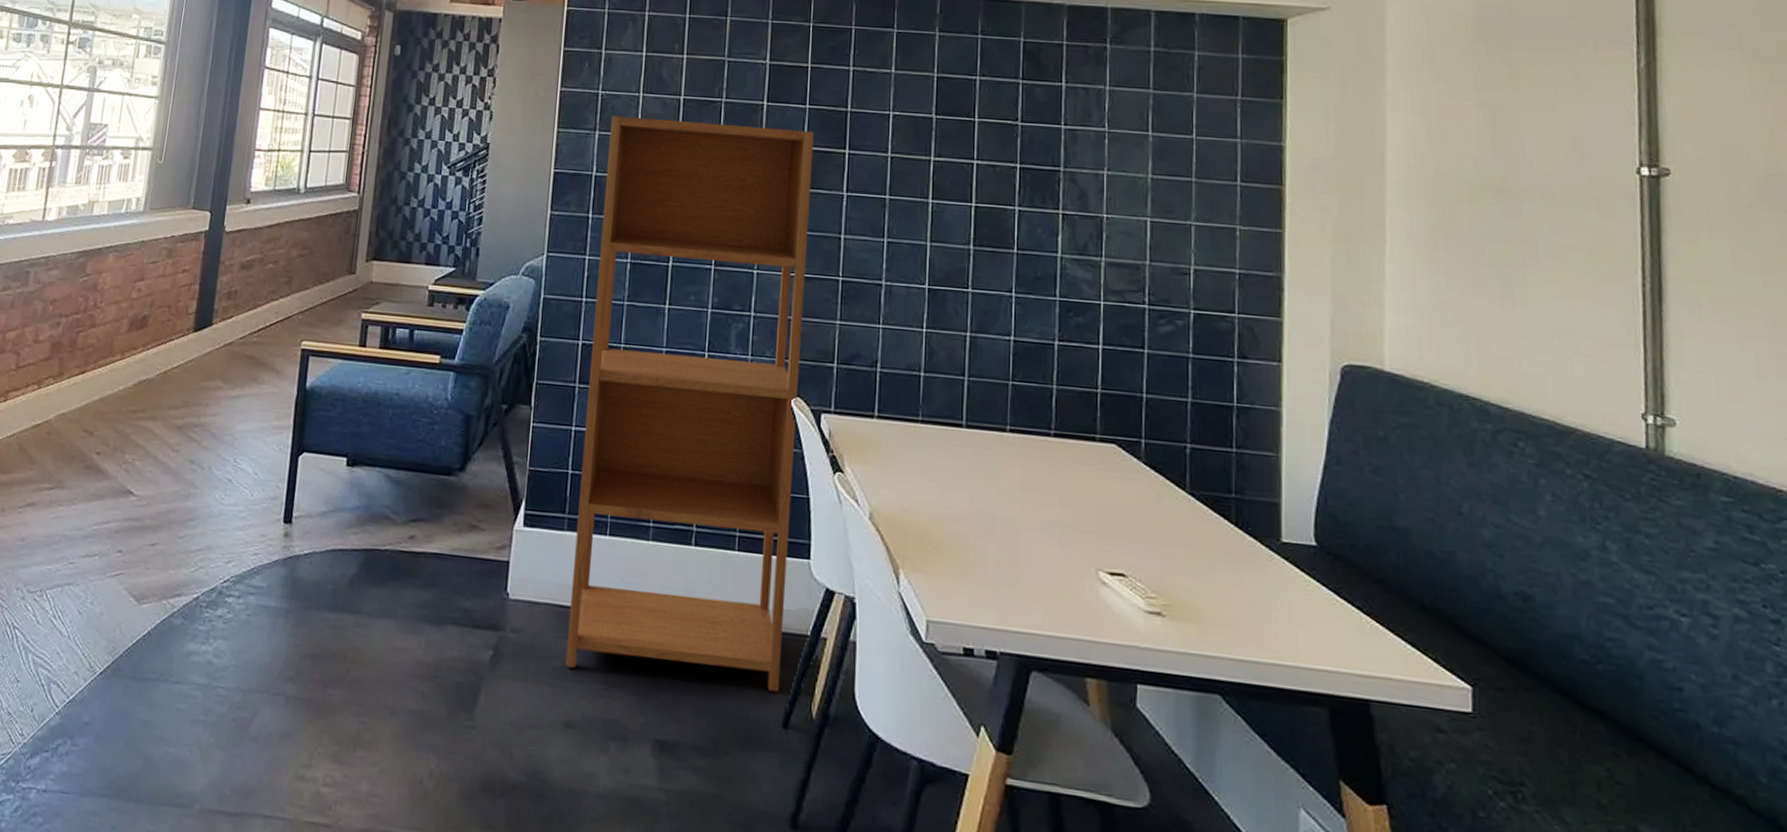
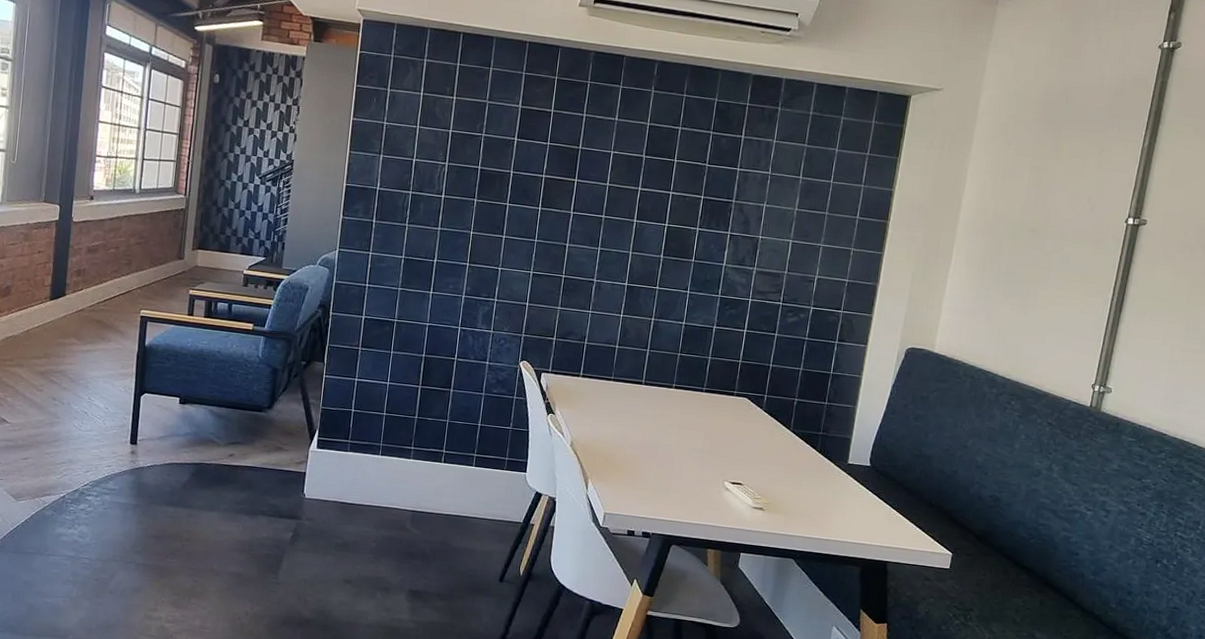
bookcase: present [565,115,814,692] -> none [346,142,552,559]

